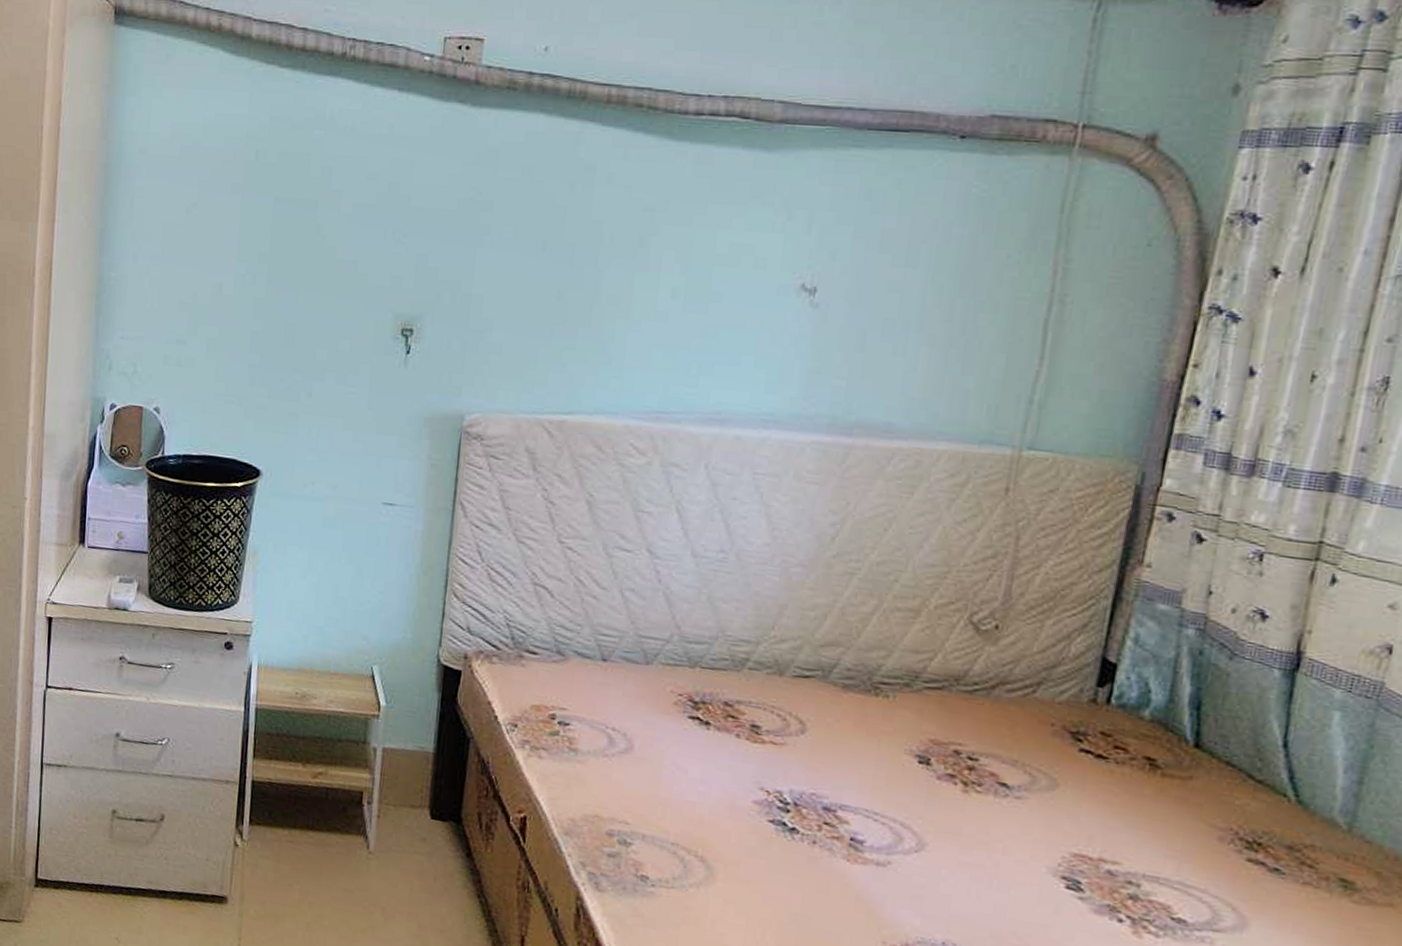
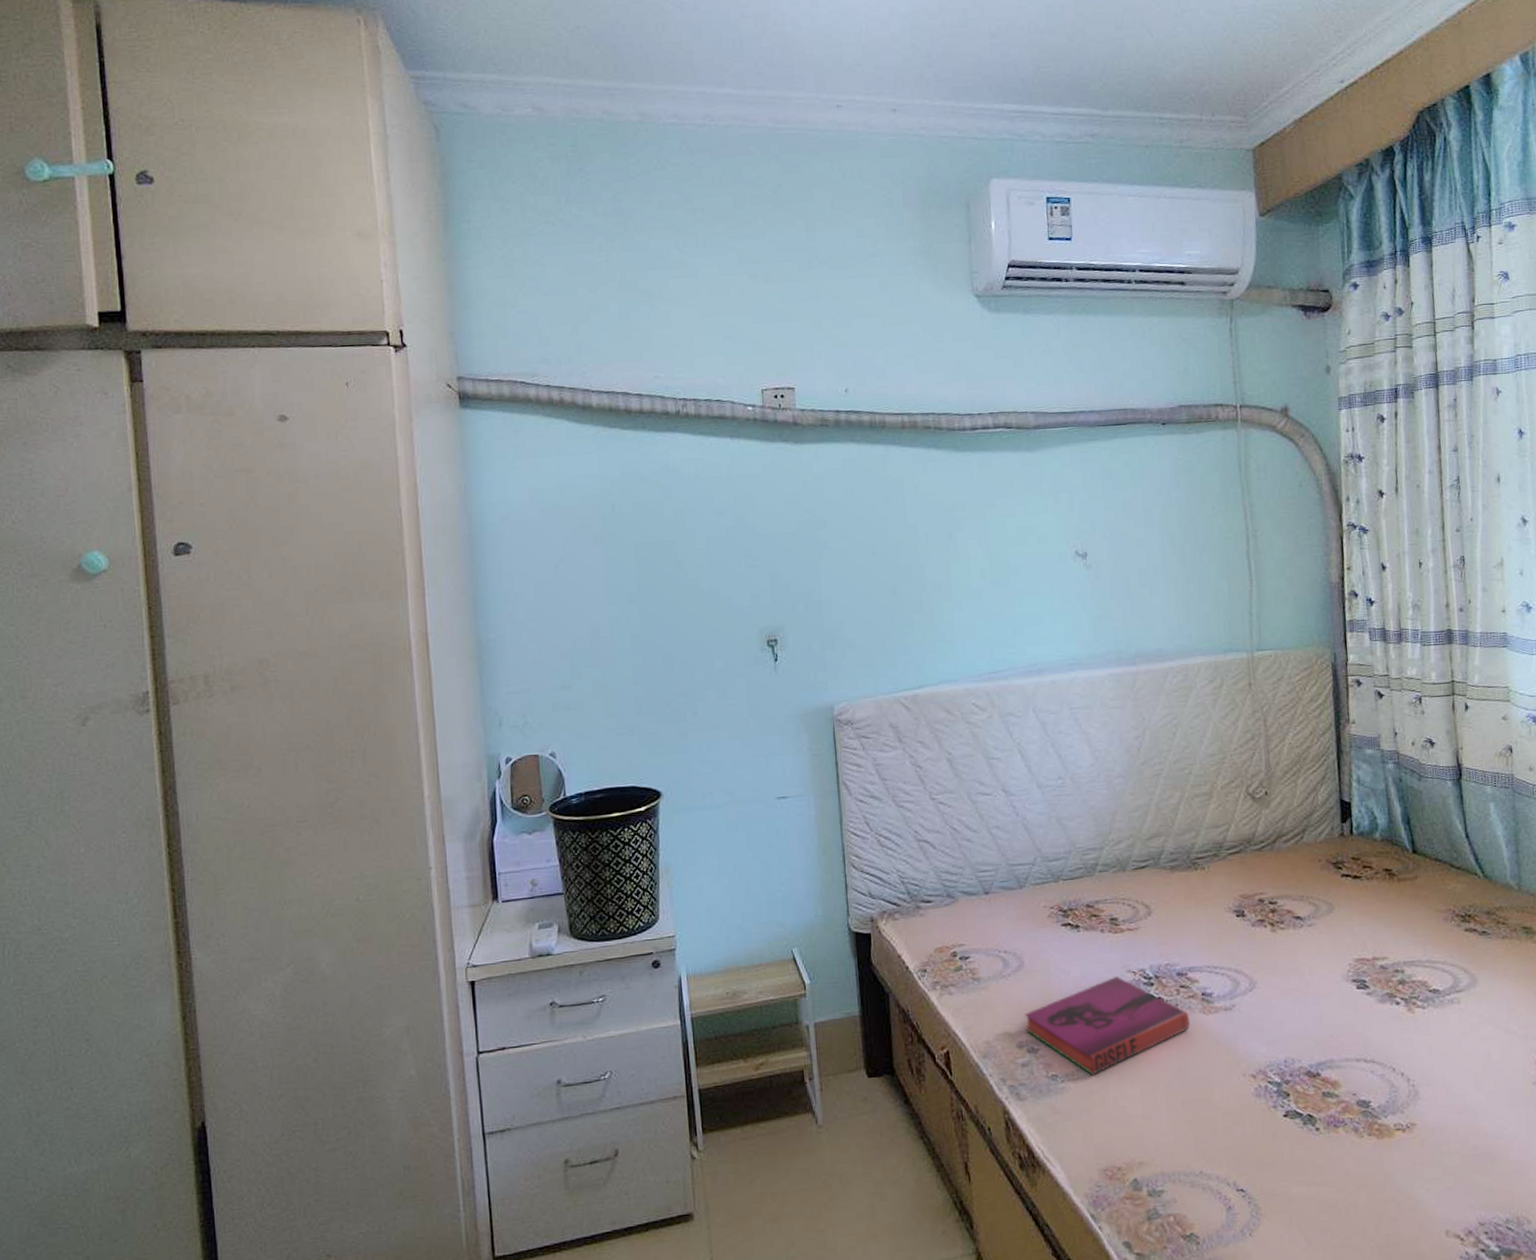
hardback book: none [621,789,829,890] -> present [1025,975,1190,1075]

